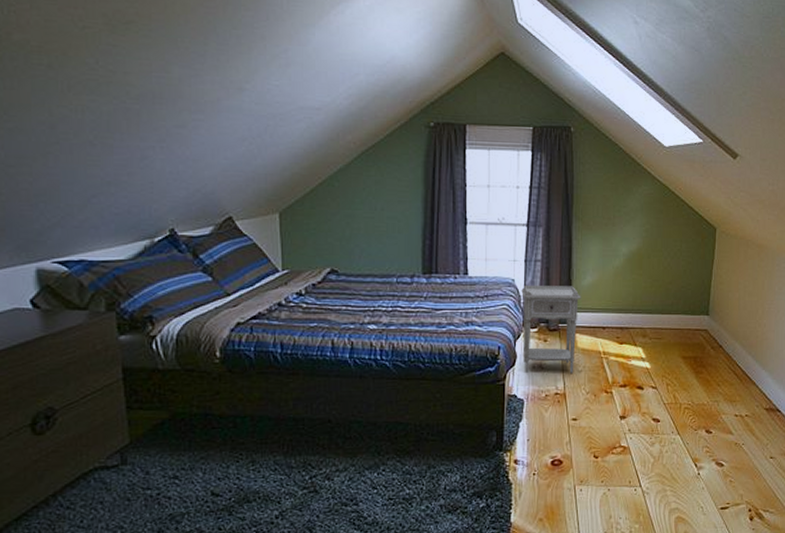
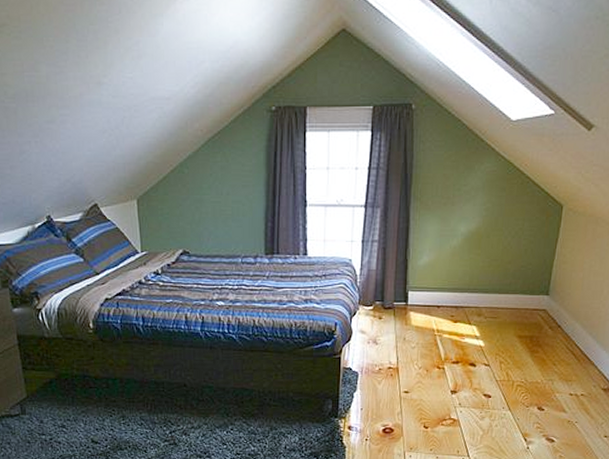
nightstand: present [521,284,581,373] -> none [358,264,417,349]

